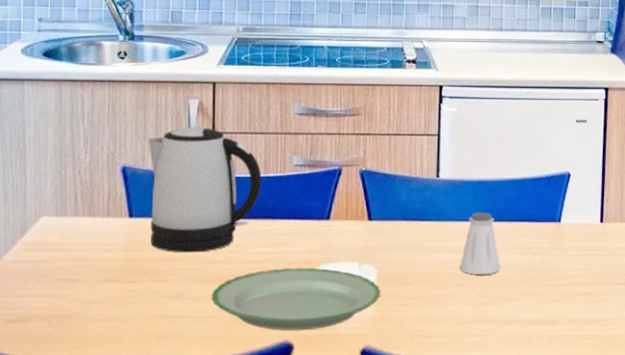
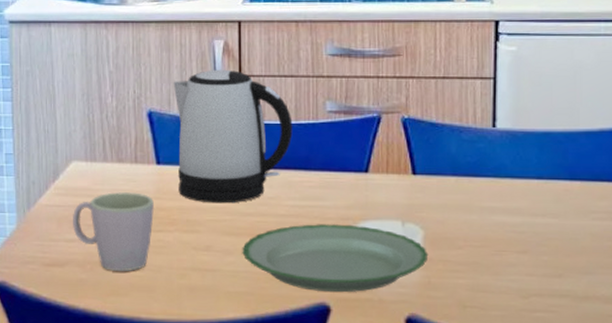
mug: none [40,245,126,324] -> present [73,192,155,272]
saltshaker: present [460,212,500,275] -> none [522,169,572,242]

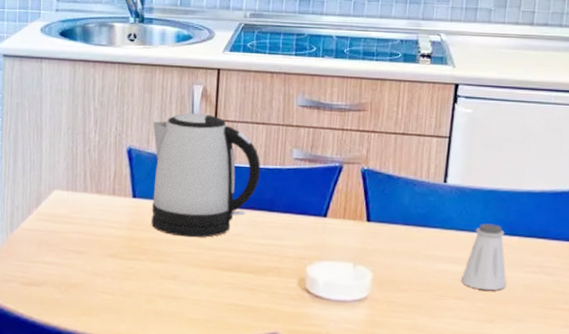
mug: present [73,192,155,272] -> none [51,221,128,295]
plate: present [242,224,429,293] -> none [205,261,375,326]
saltshaker: none [522,169,572,242] -> present [461,223,507,291]

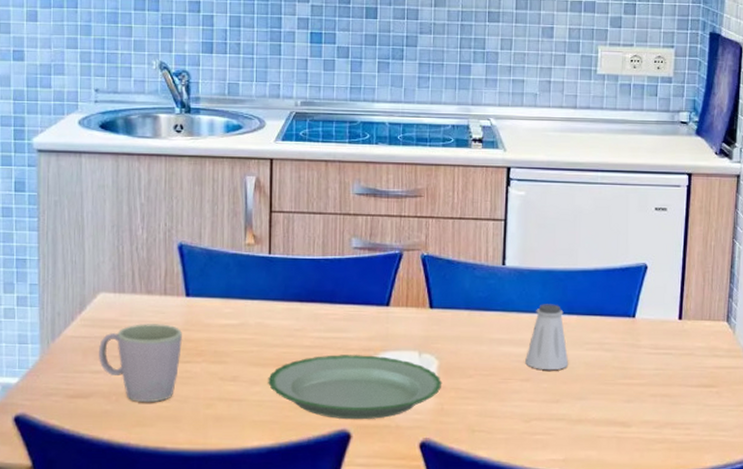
mug: none [51,221,128,295] -> present [99,324,183,403]
kettle: present [151,112,261,238] -> none [204,205,320,335]
plate: none [205,261,375,326] -> present [268,355,442,420]

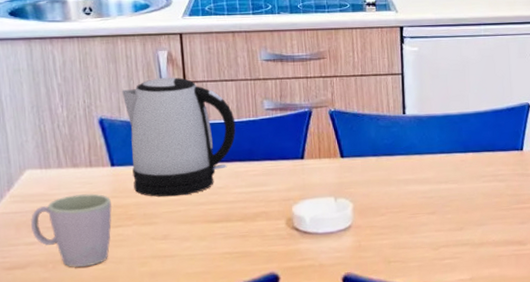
kettle: none [204,205,320,335] -> present [121,77,236,197]
plate: present [268,355,442,420] -> none [197,204,358,264]
saltshaker: present [525,304,569,371] -> none [430,144,469,203]

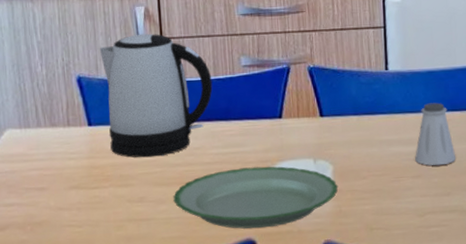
mug: present [31,193,113,267] -> none [10,154,89,230]
plate: none [197,204,358,264] -> present [173,166,339,229]
saltshaker: none [430,144,469,203] -> present [415,102,456,166]

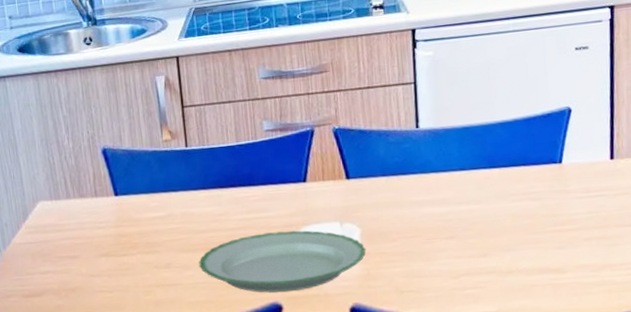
kettle: present [99,33,213,158] -> none [122,102,235,226]
saltshaker: present [415,102,456,166] -> none [448,160,495,226]

